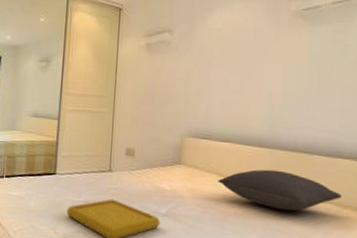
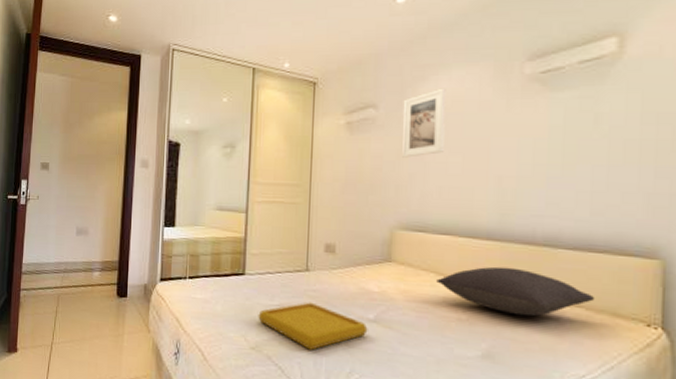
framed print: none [192,18,229,76] -> present [402,88,446,158]

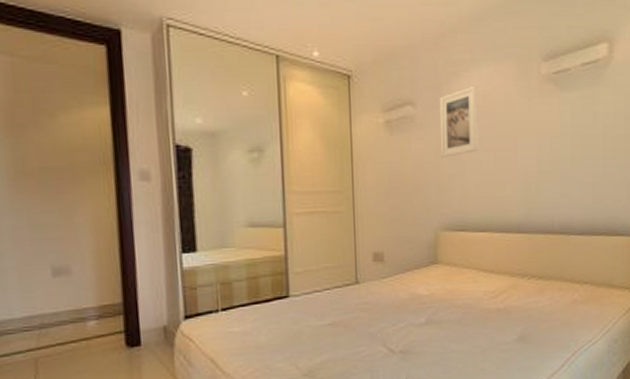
serving tray: present [258,302,368,350] -> none [308,315,420,365]
pillow: present [437,266,595,317] -> none [478,256,597,298]

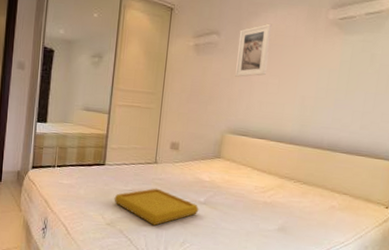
serving tray: none [308,315,420,365] -> present [114,188,199,226]

